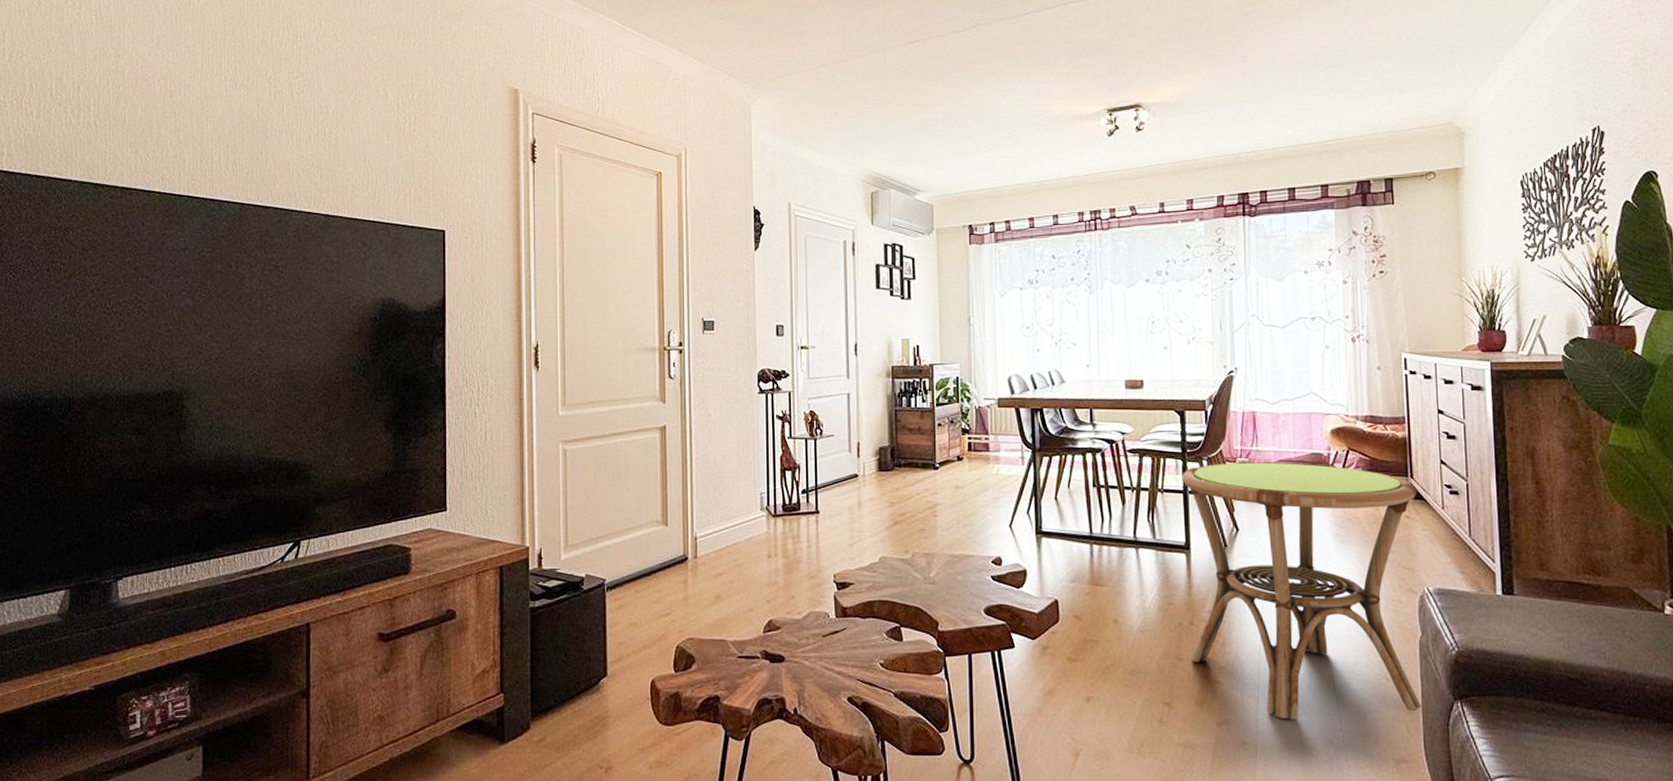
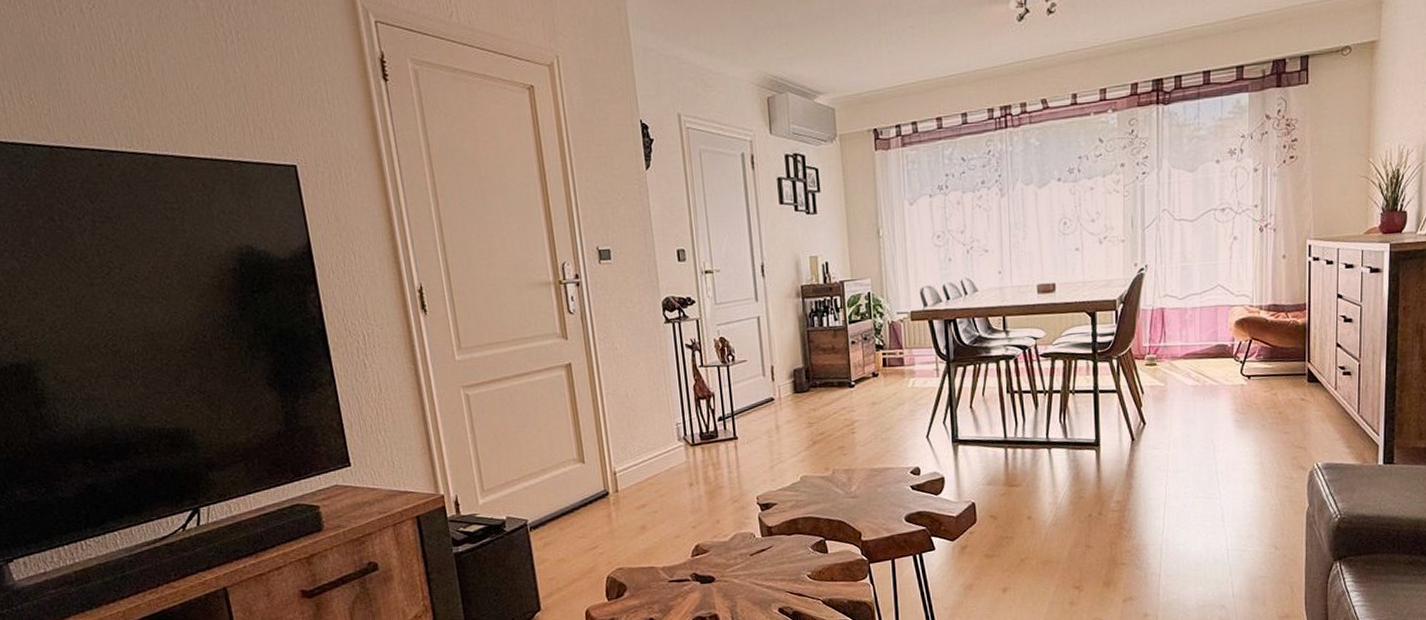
side table: present [1182,462,1421,721] -> none [1092,355,1314,592]

